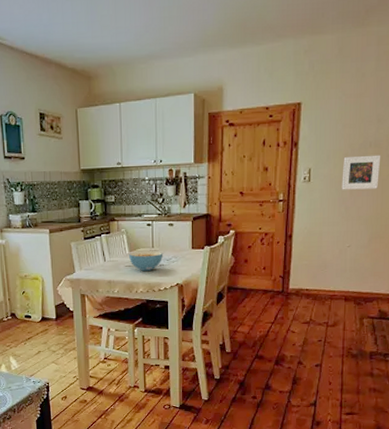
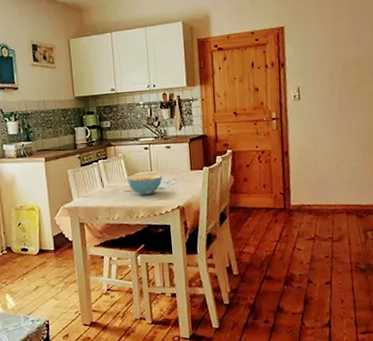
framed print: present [341,155,381,190] -> none [329,72,365,106]

